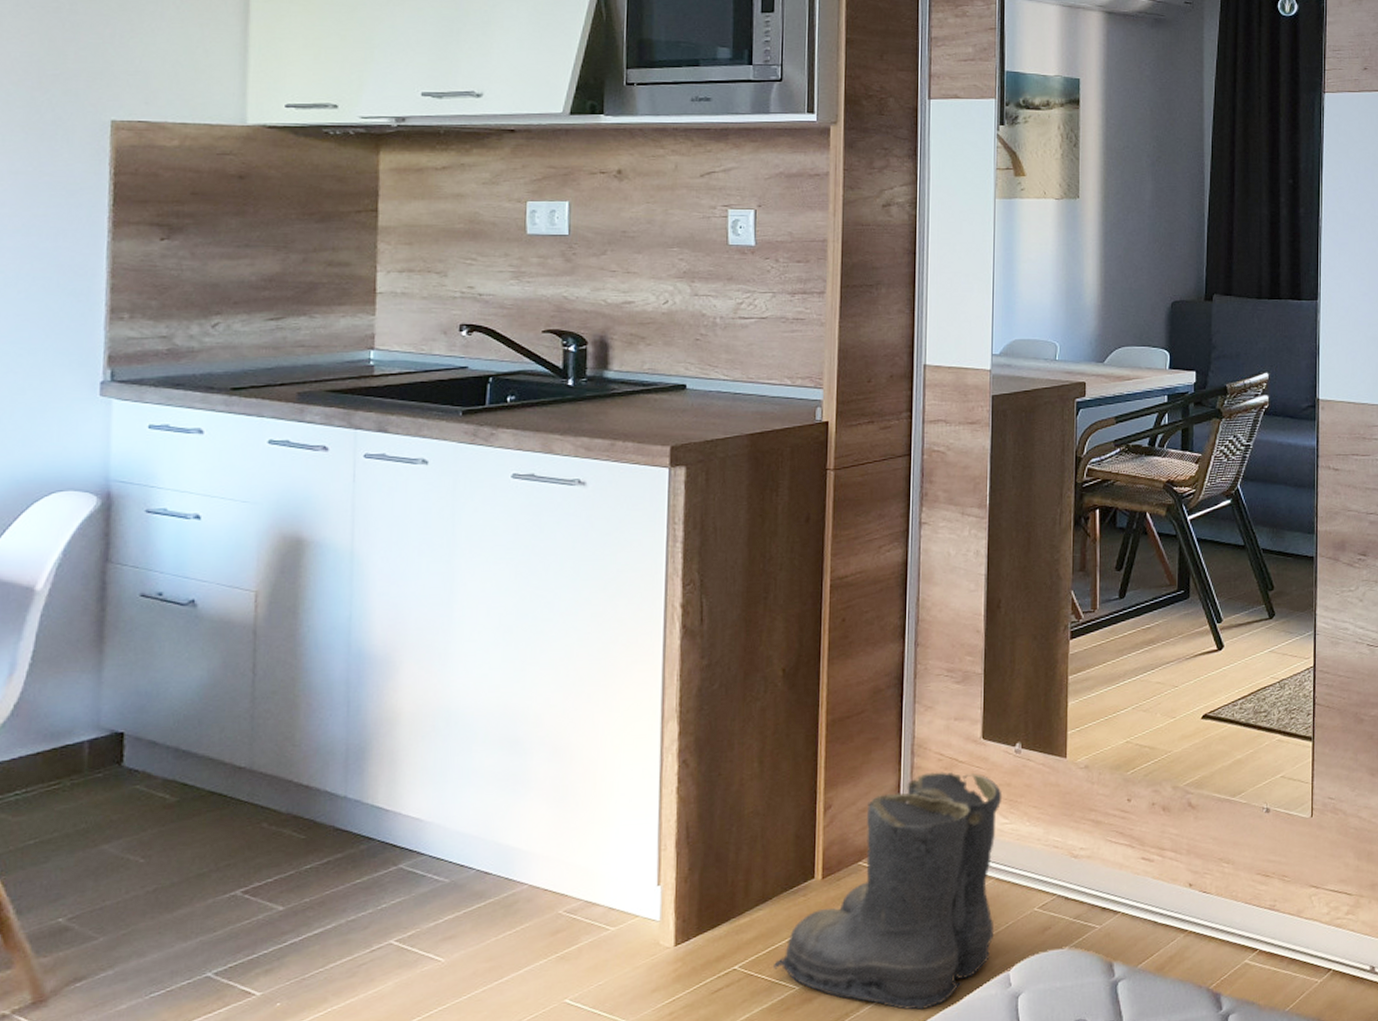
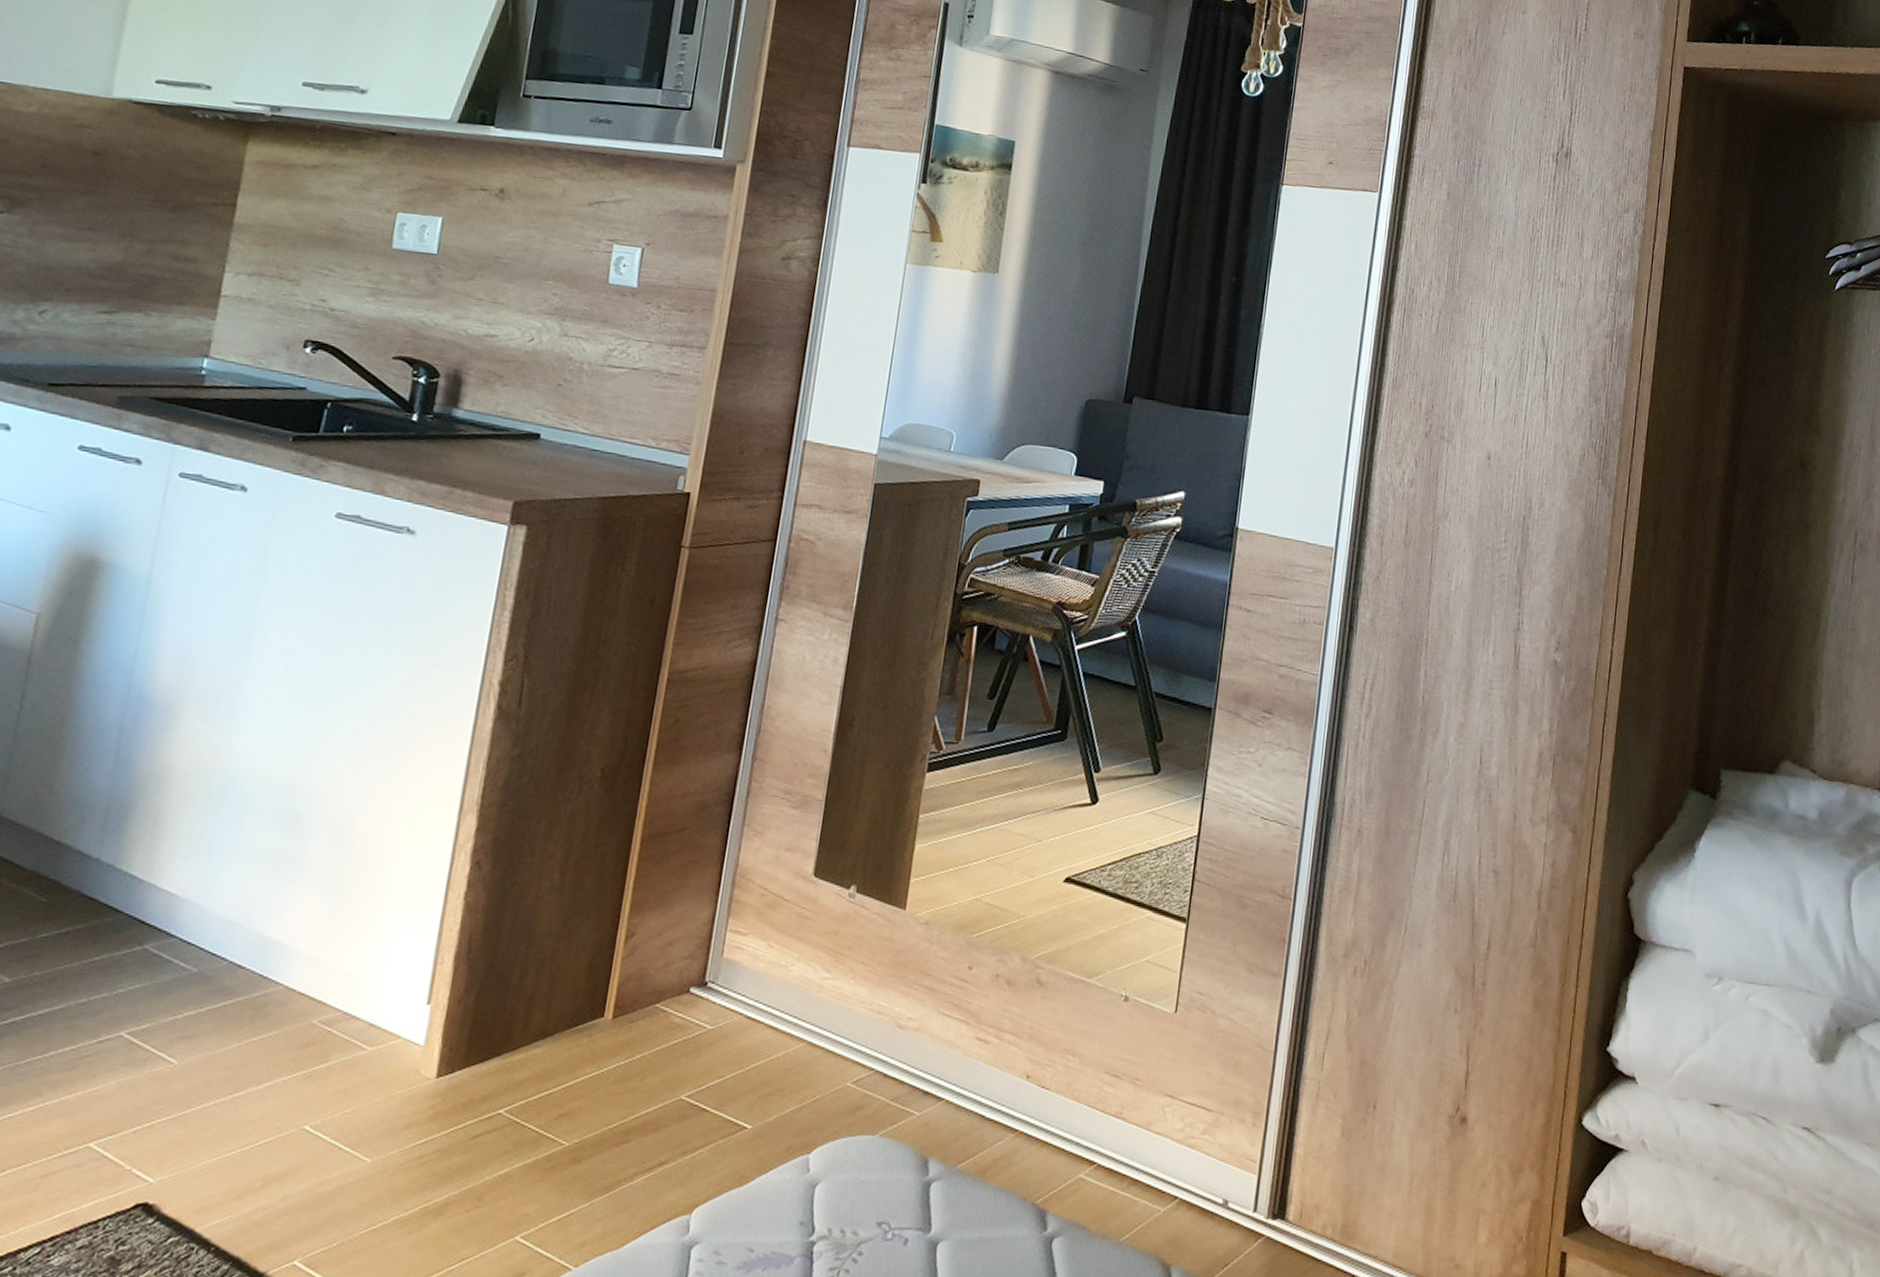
boots: present [772,772,1003,1010] -> none [542,908,829,1187]

